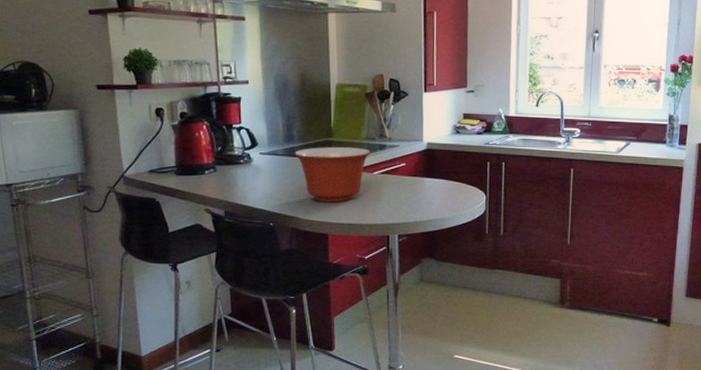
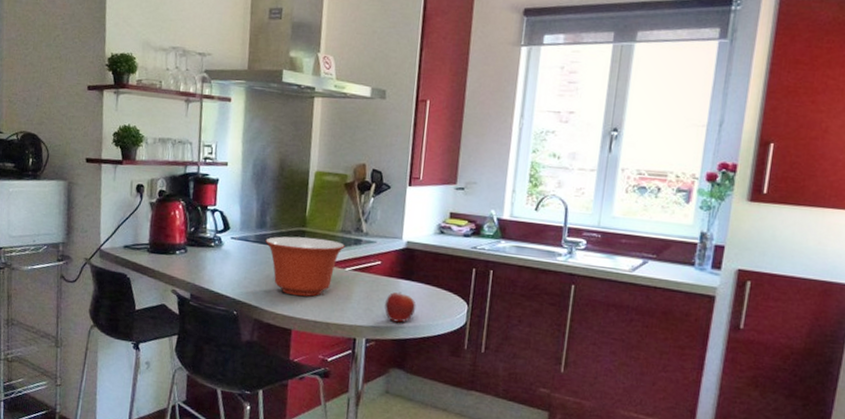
fruit: none [412,189,441,217] -> present [384,292,416,323]

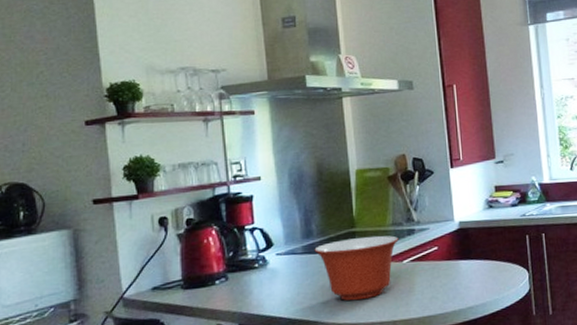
fruit: present [384,292,416,323] -> none [448,273,480,305]

